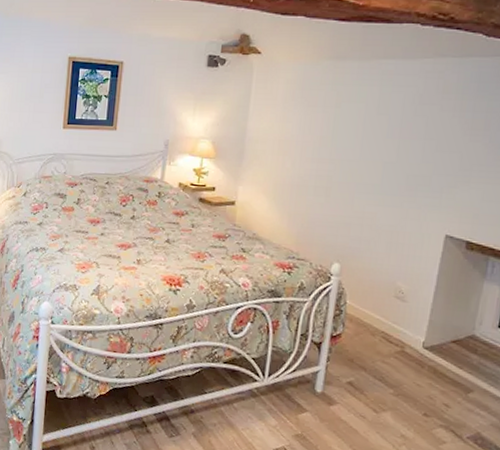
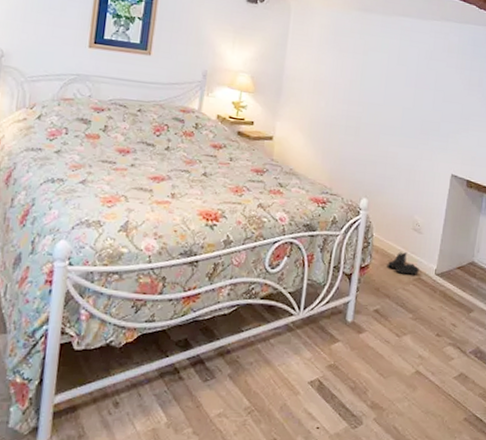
boots: none [363,321,403,347] -> present [387,252,419,275]

